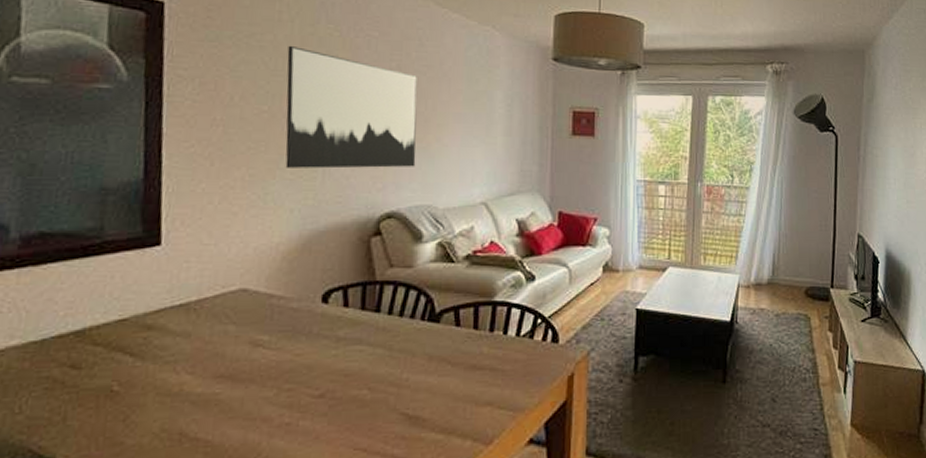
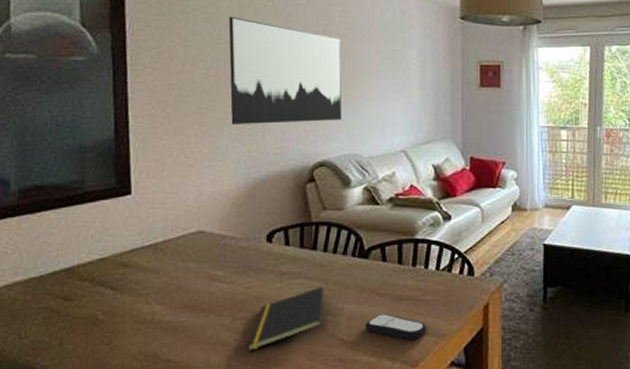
notepad: none [292,354,387,429] -> present [246,286,324,352]
remote control: none [433,385,504,415] -> present [365,314,427,340]

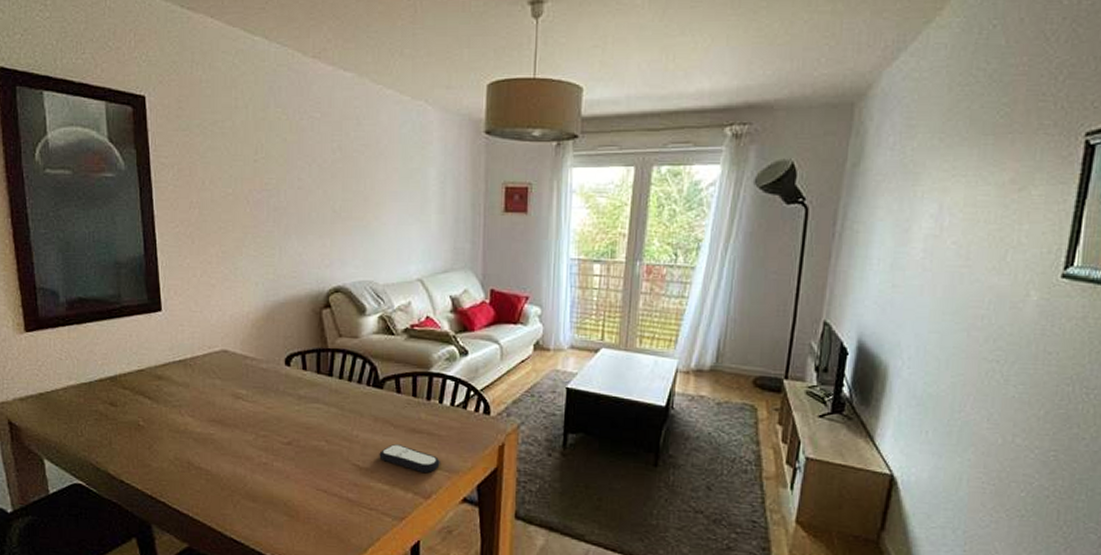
wall art: present [228,16,342,124] -> none [244,130,358,246]
notepad: present [246,286,324,352] -> none [268,412,340,468]

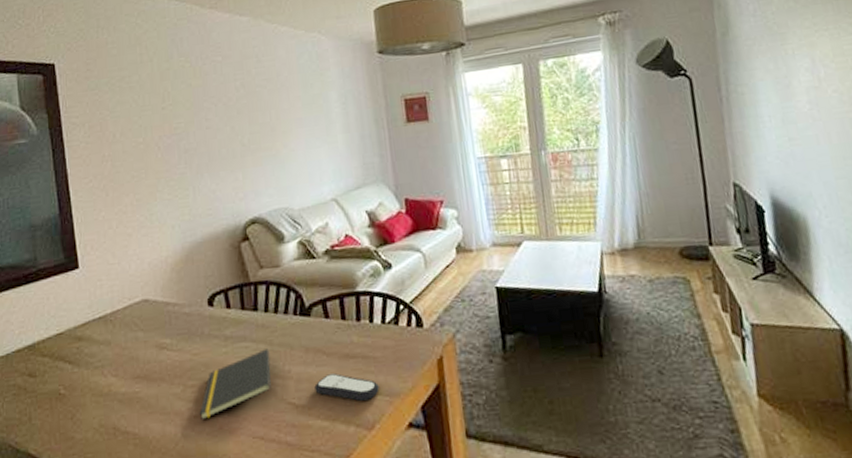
notepad: none [268,412,340,468] -> present [199,349,271,421]

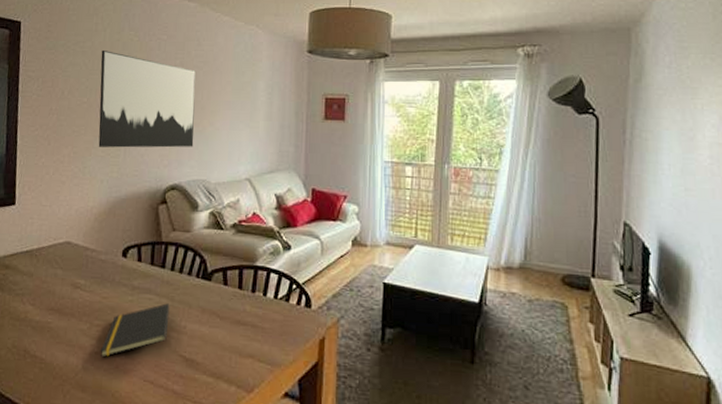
wall art: none [151,82,269,190] -> present [98,49,196,148]
remote control: present [314,373,379,401] -> none [205,336,263,365]

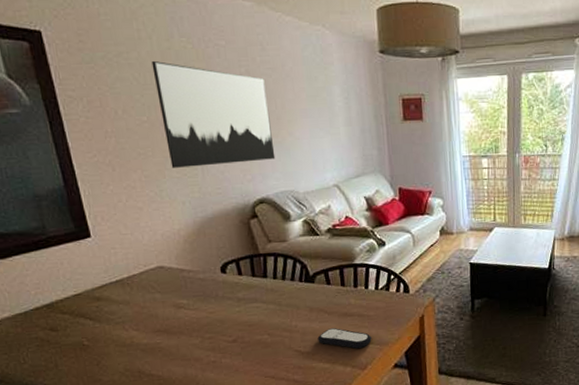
notepad: present [100,303,170,358] -> none [217,308,280,365]
remote control: none [205,336,263,365] -> present [317,328,372,349]

